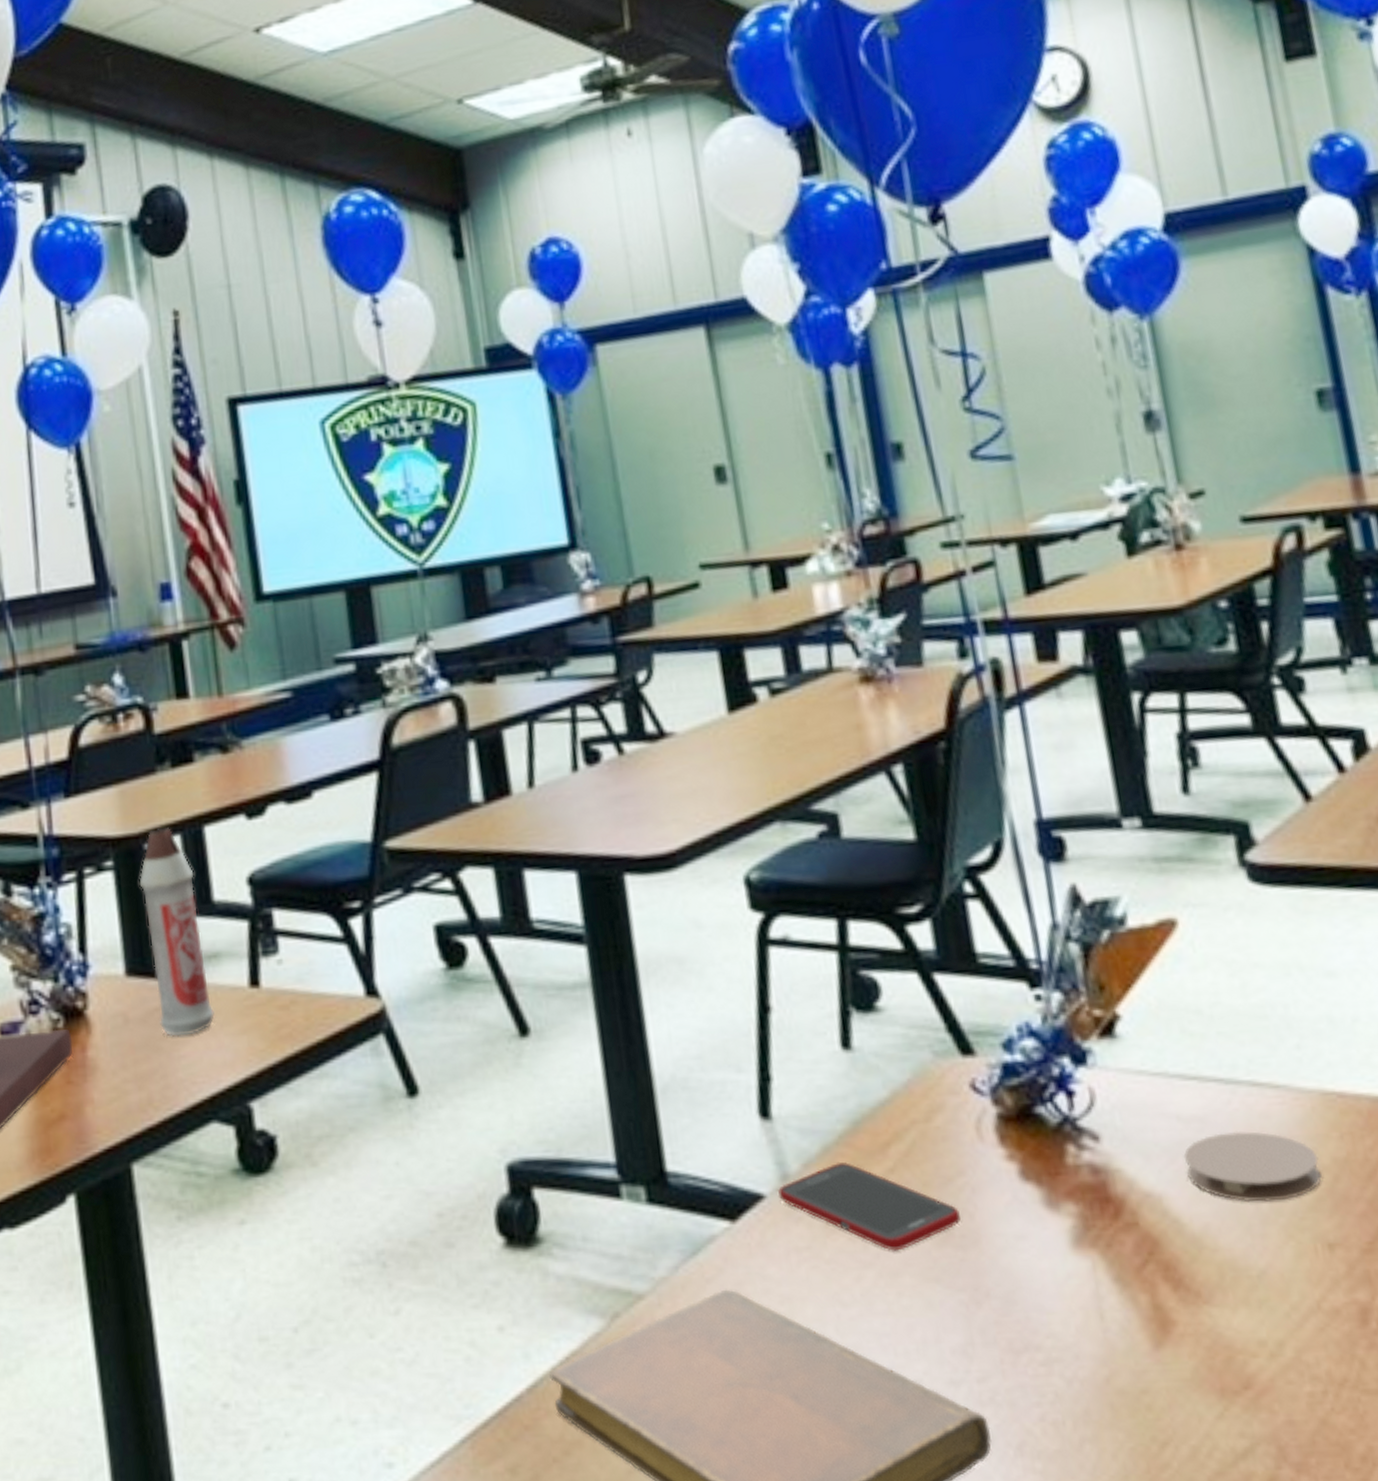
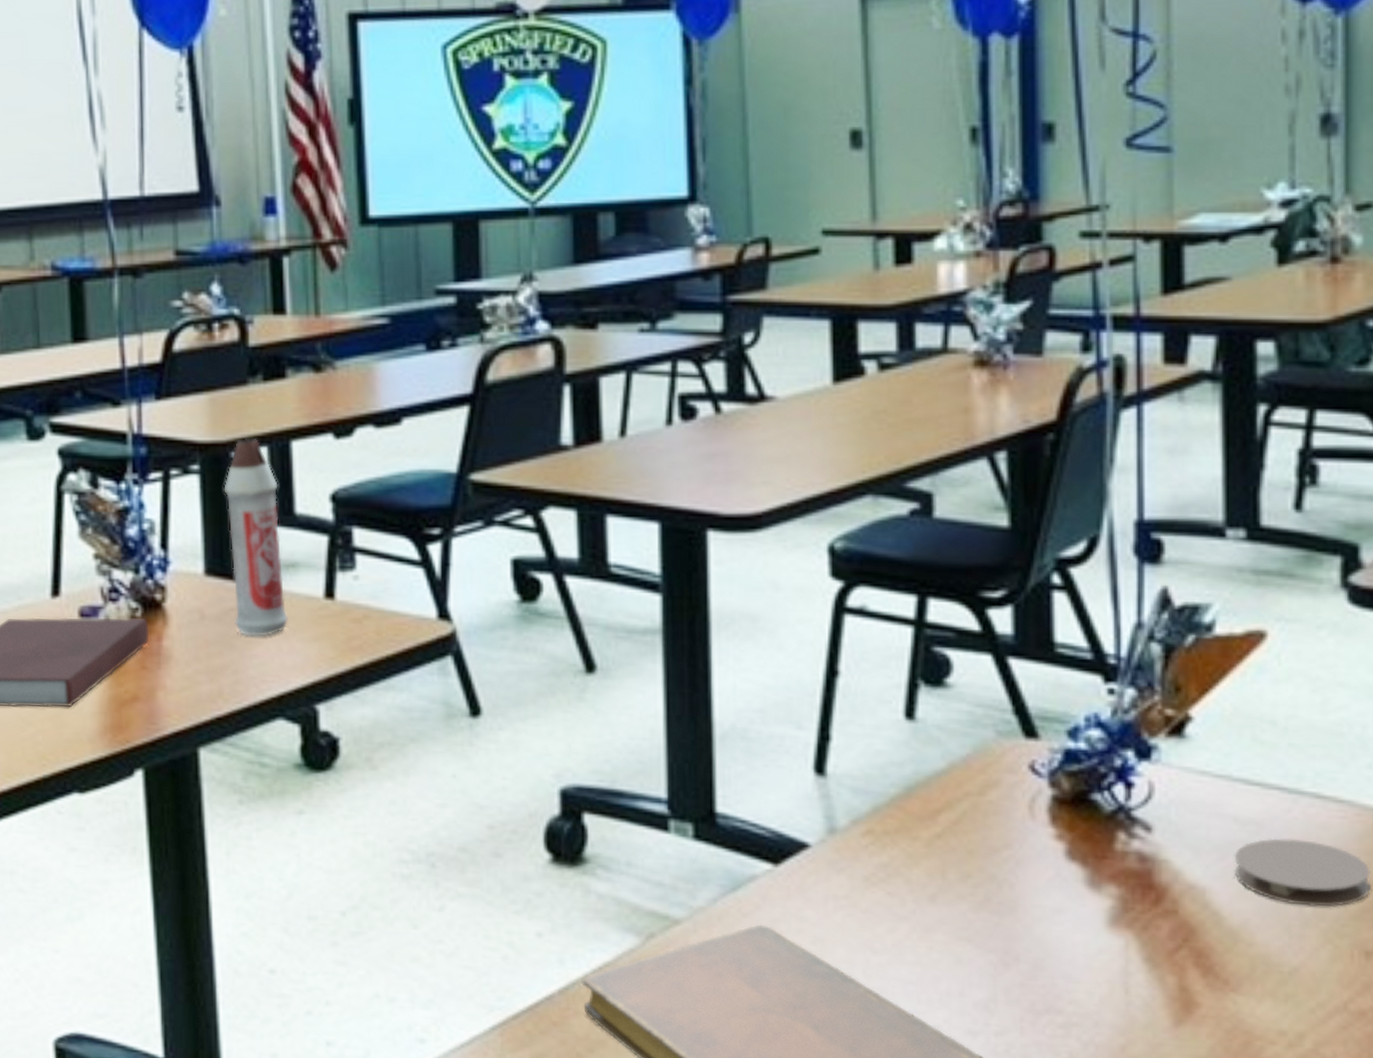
cell phone: present [777,1161,961,1251] -> none [823,822,1000,910]

